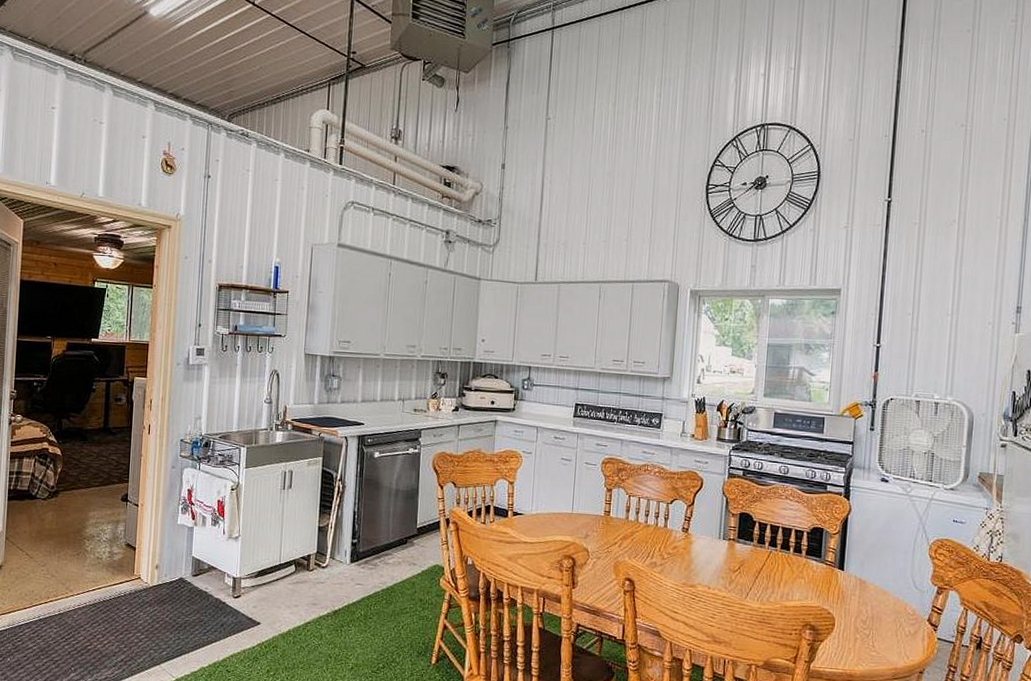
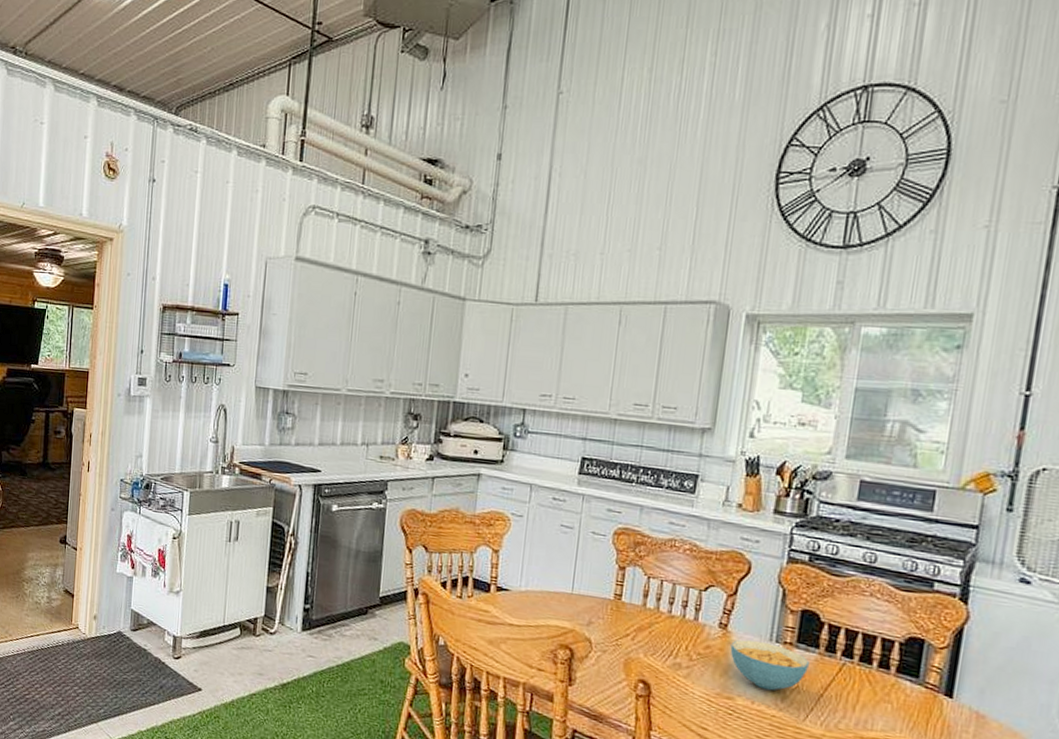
cereal bowl: none [691,539,748,578] -> present [730,639,811,691]

